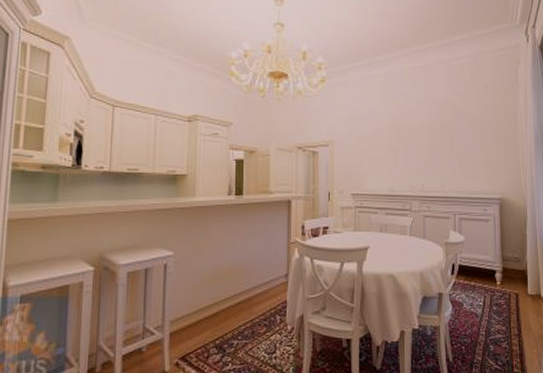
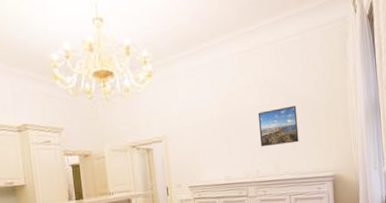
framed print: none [426,124,467,162] -> present [258,105,299,147]

